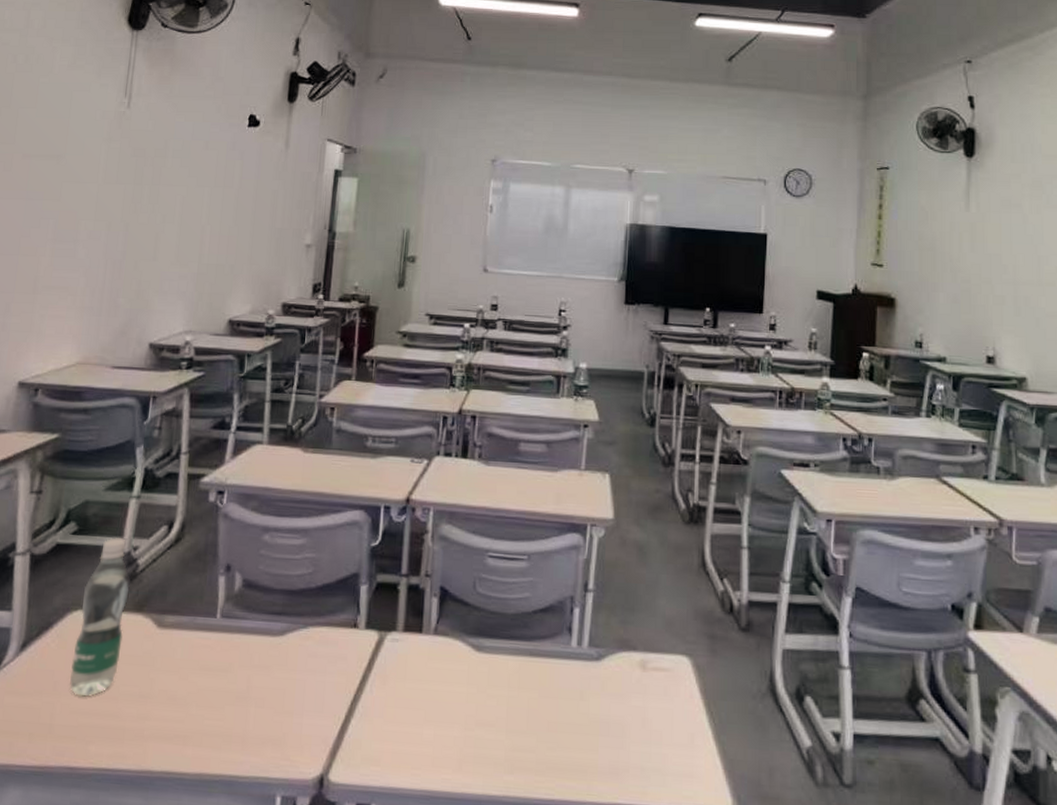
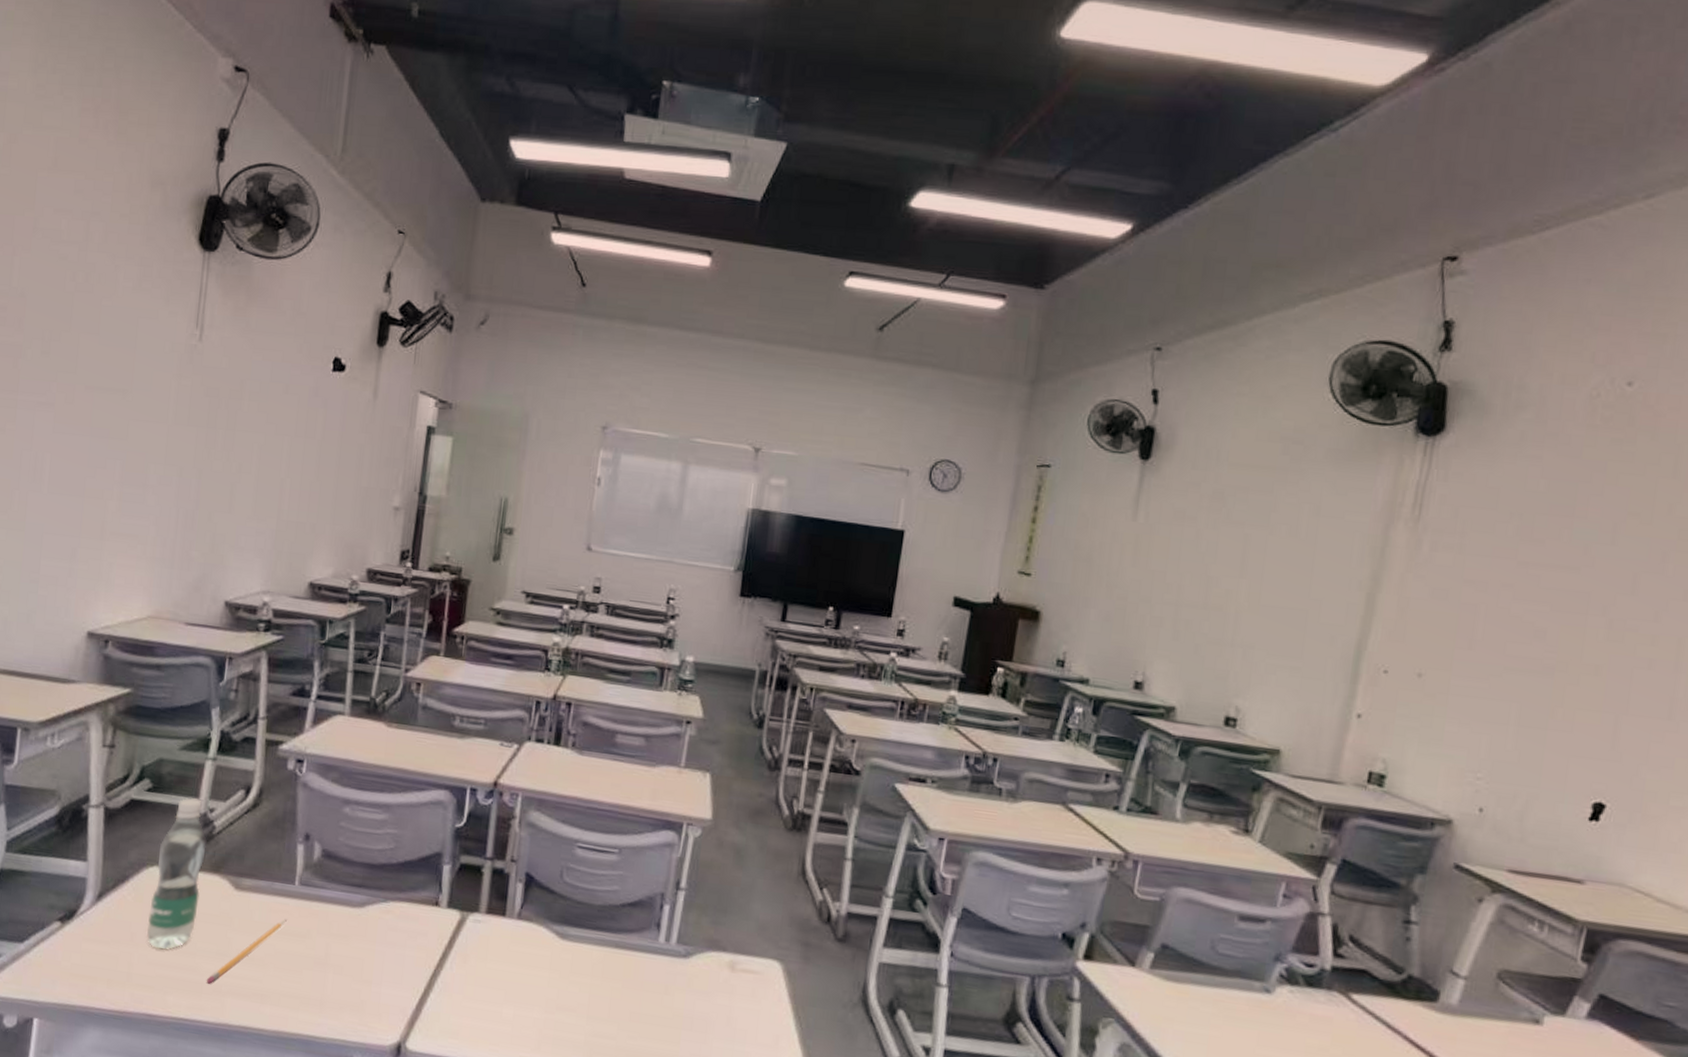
pencil: none [128,654,209,729] -> present [206,919,287,984]

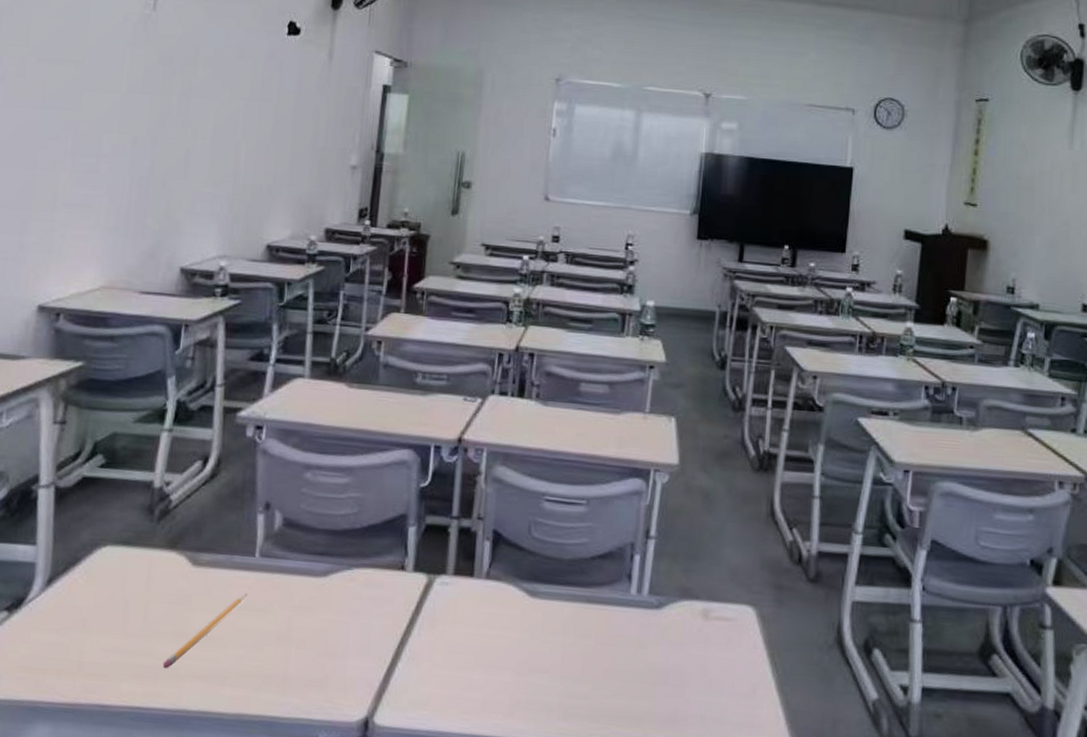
bottle: present [147,798,208,950] -> none [100,472,164,634]

